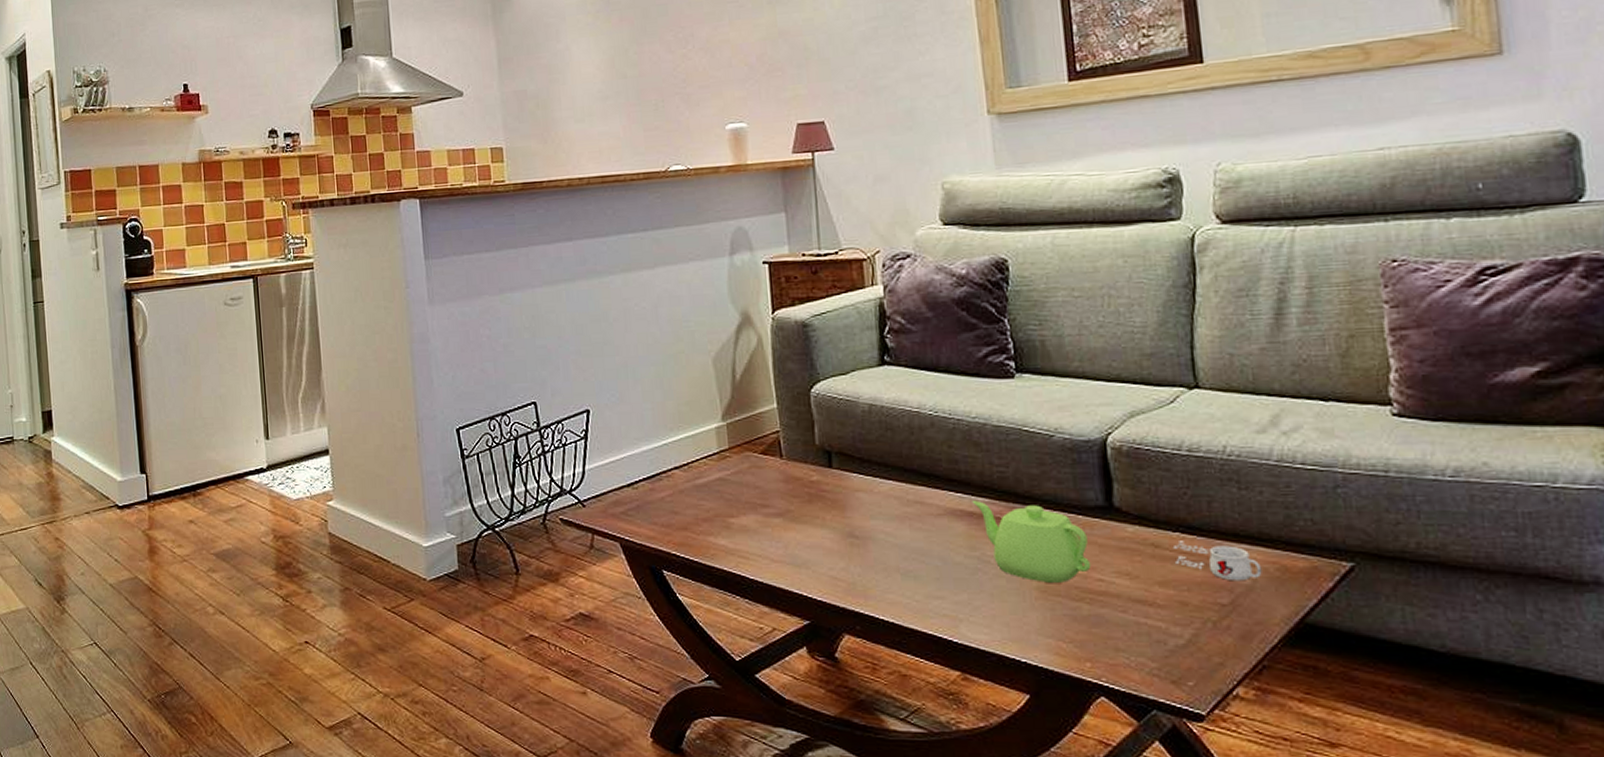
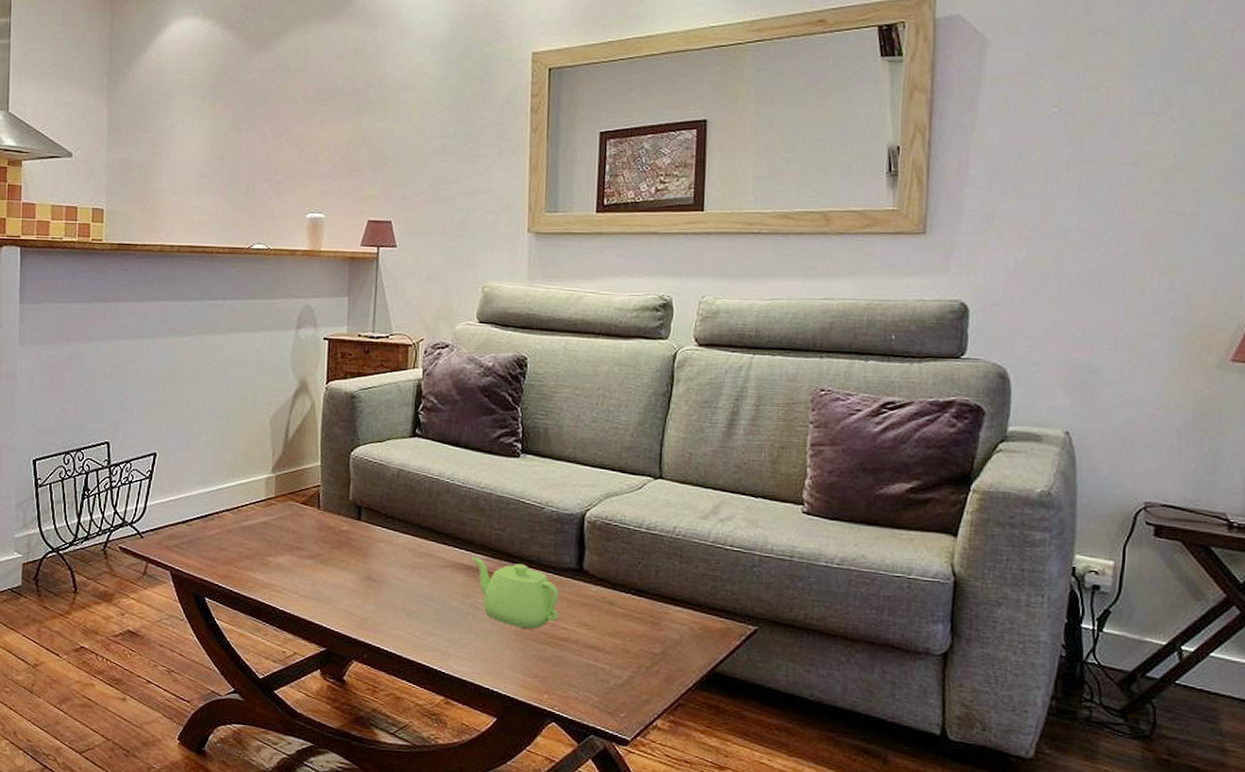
mug: present [1172,541,1262,581] -> none [624,601,689,636]

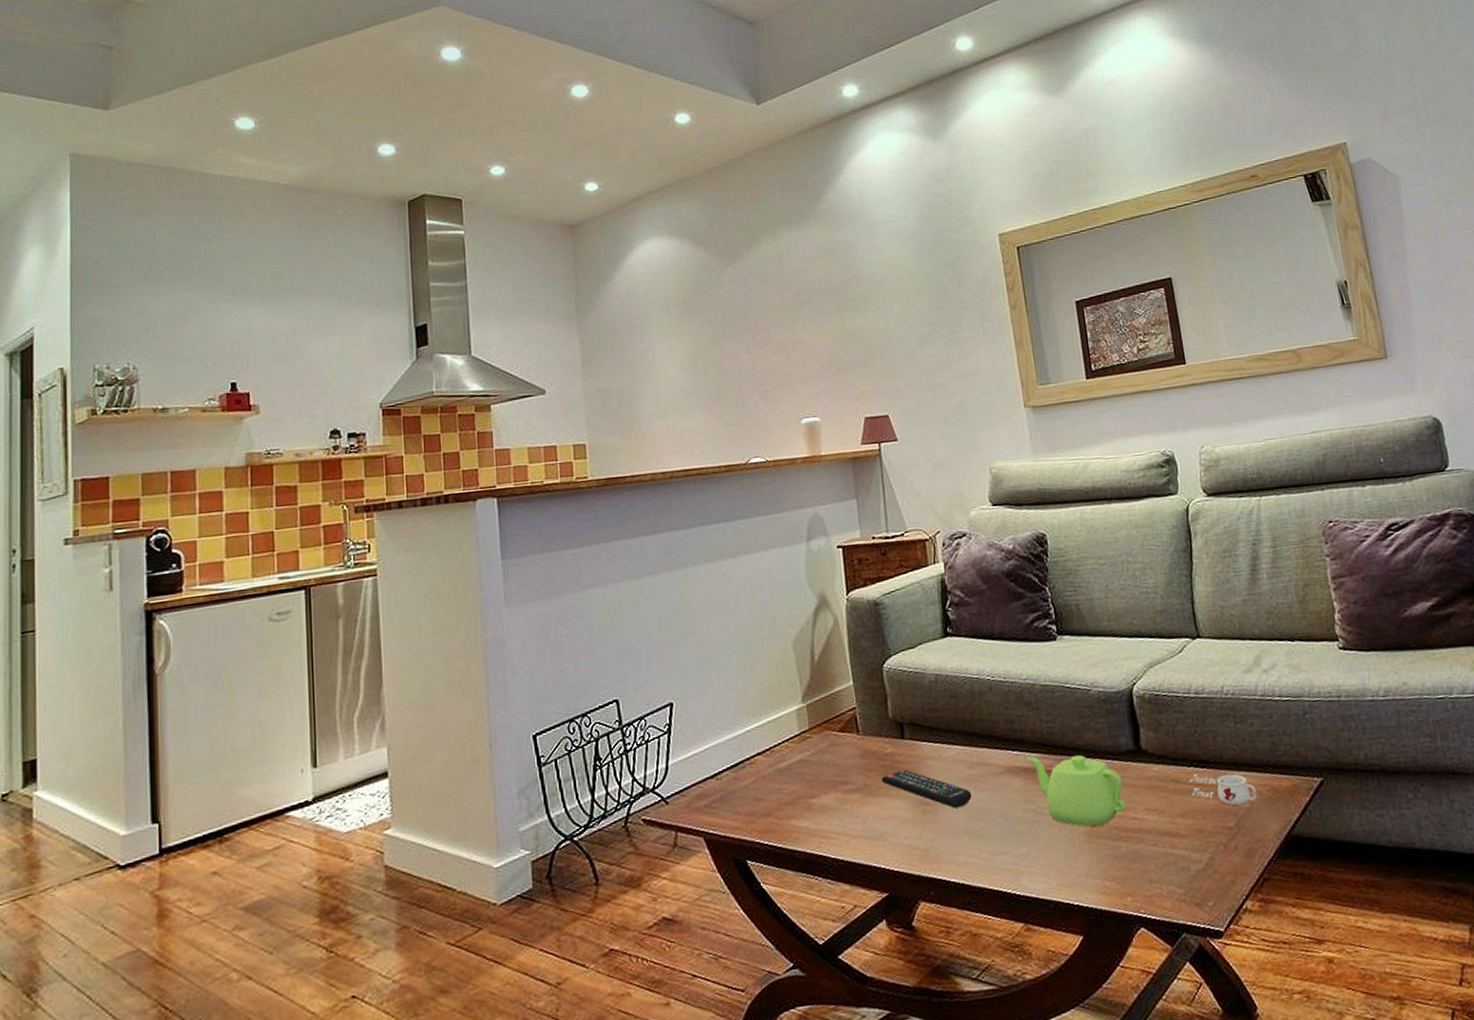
remote control: none [333,547,415,589] -> present [881,770,972,809]
mug: none [624,601,689,636] -> present [1189,774,1258,806]

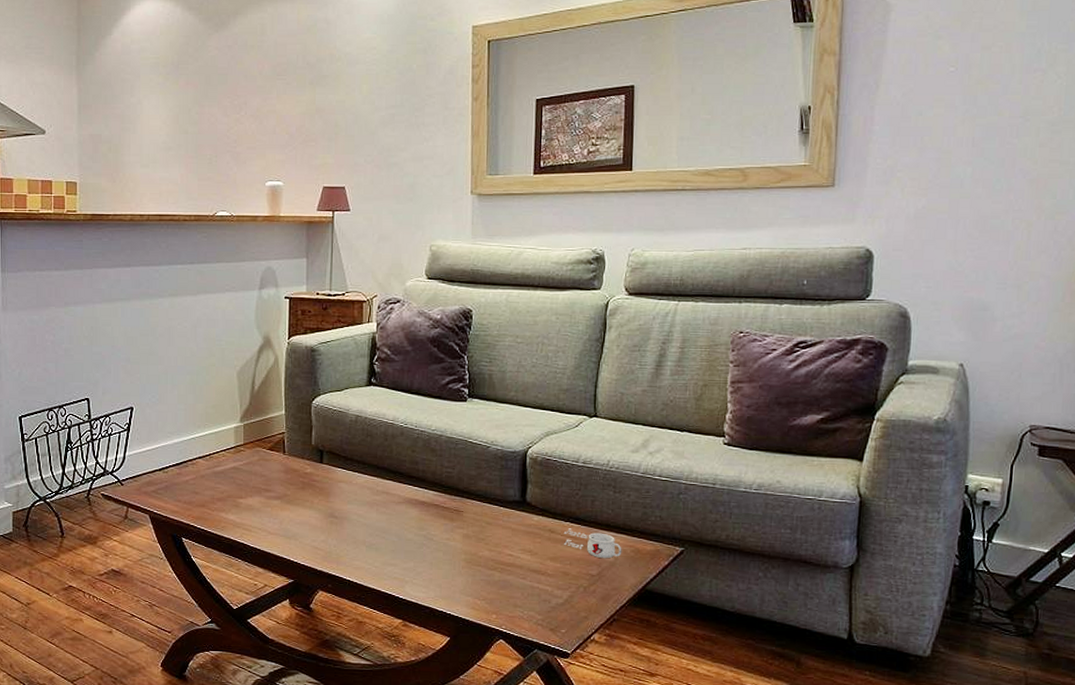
remote control: present [881,770,972,809] -> none [298,488,374,524]
teapot: present [1027,755,1127,828] -> none [425,493,505,557]

